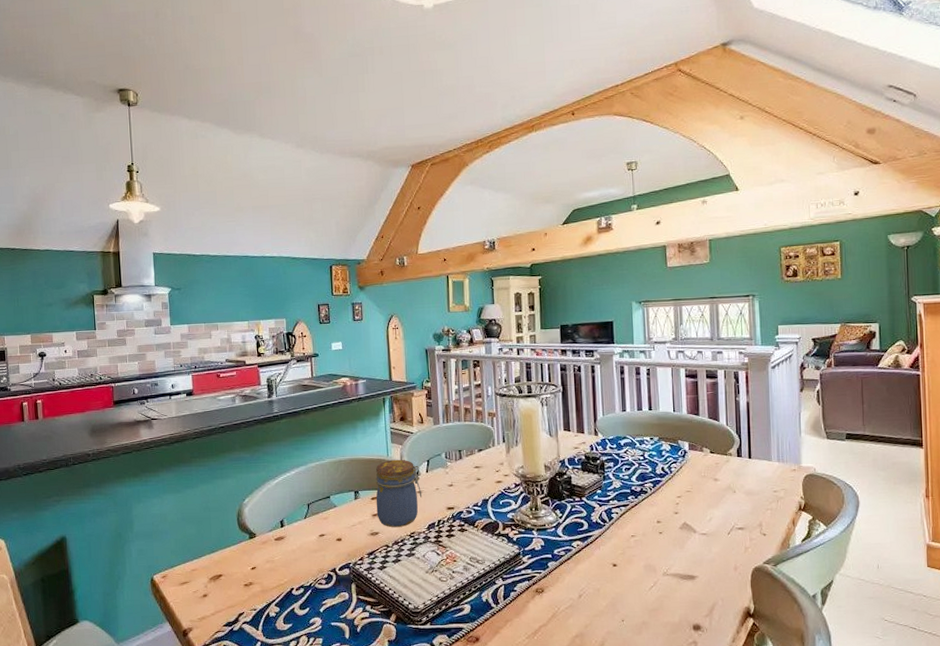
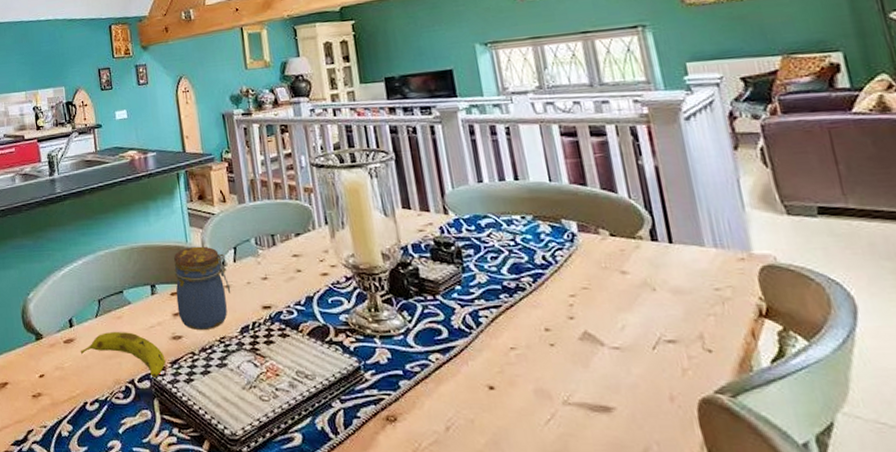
fruit: none [289,529,364,566] -> present [80,331,166,377]

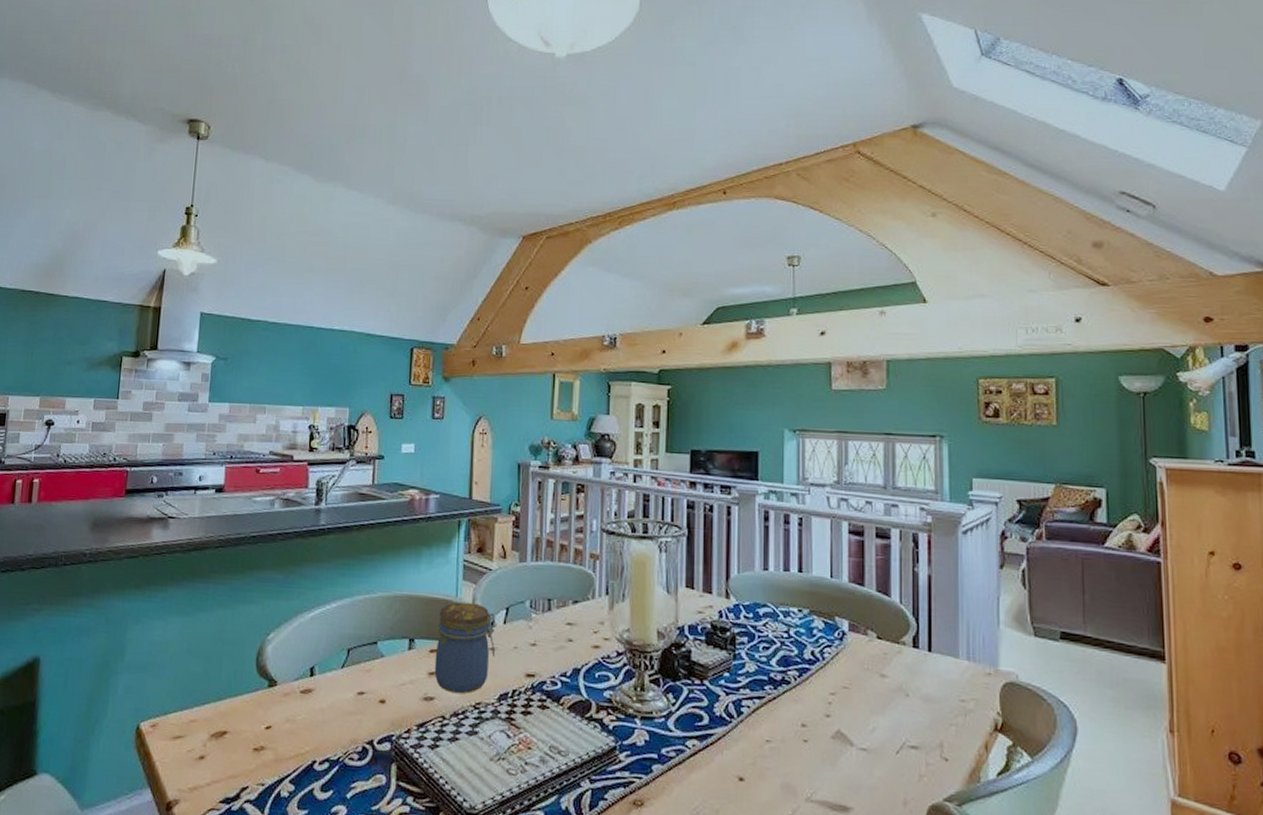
fruit: present [80,331,166,377] -> none [317,685,412,740]

